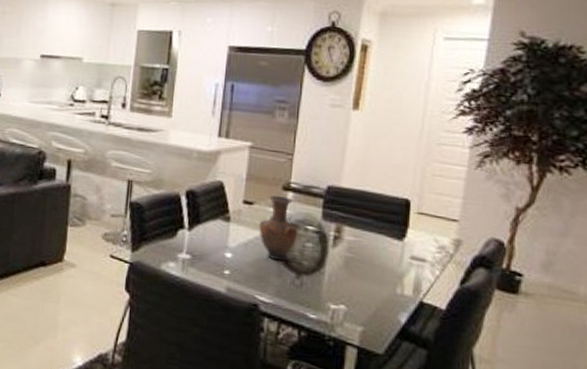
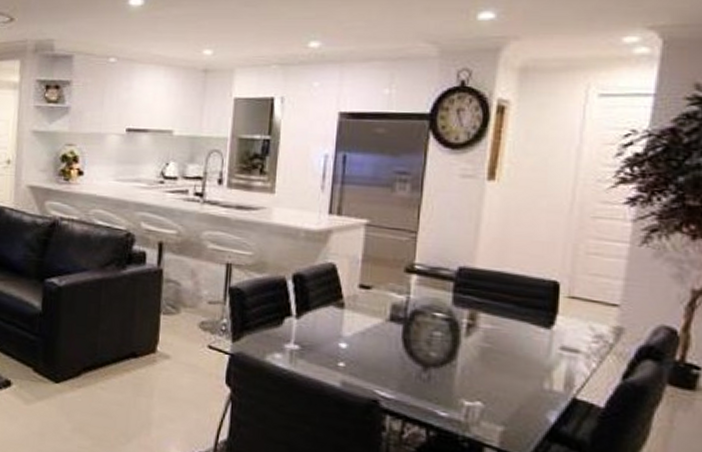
vase: present [258,195,298,262] -> none [378,279,425,353]

